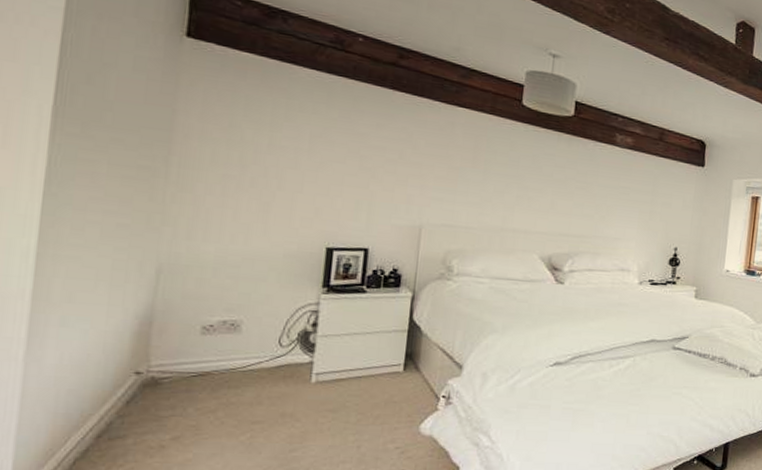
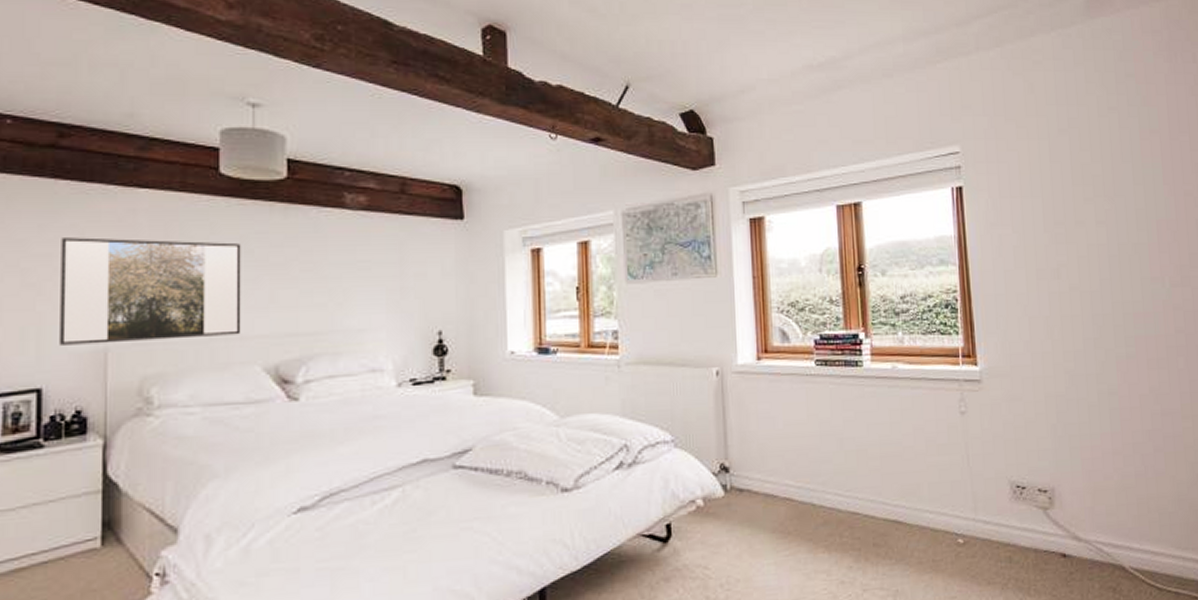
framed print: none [385,136,533,229] -> present [60,237,241,345]

